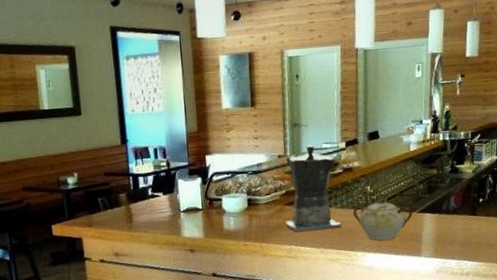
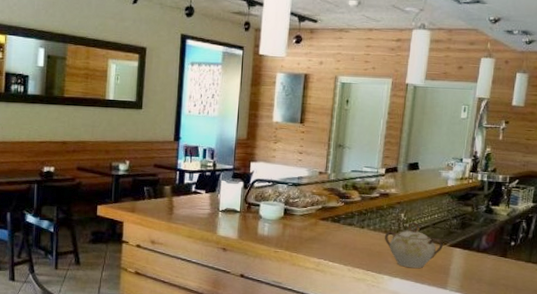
coffee maker: present [286,145,342,232] -> none [318,167,375,249]

